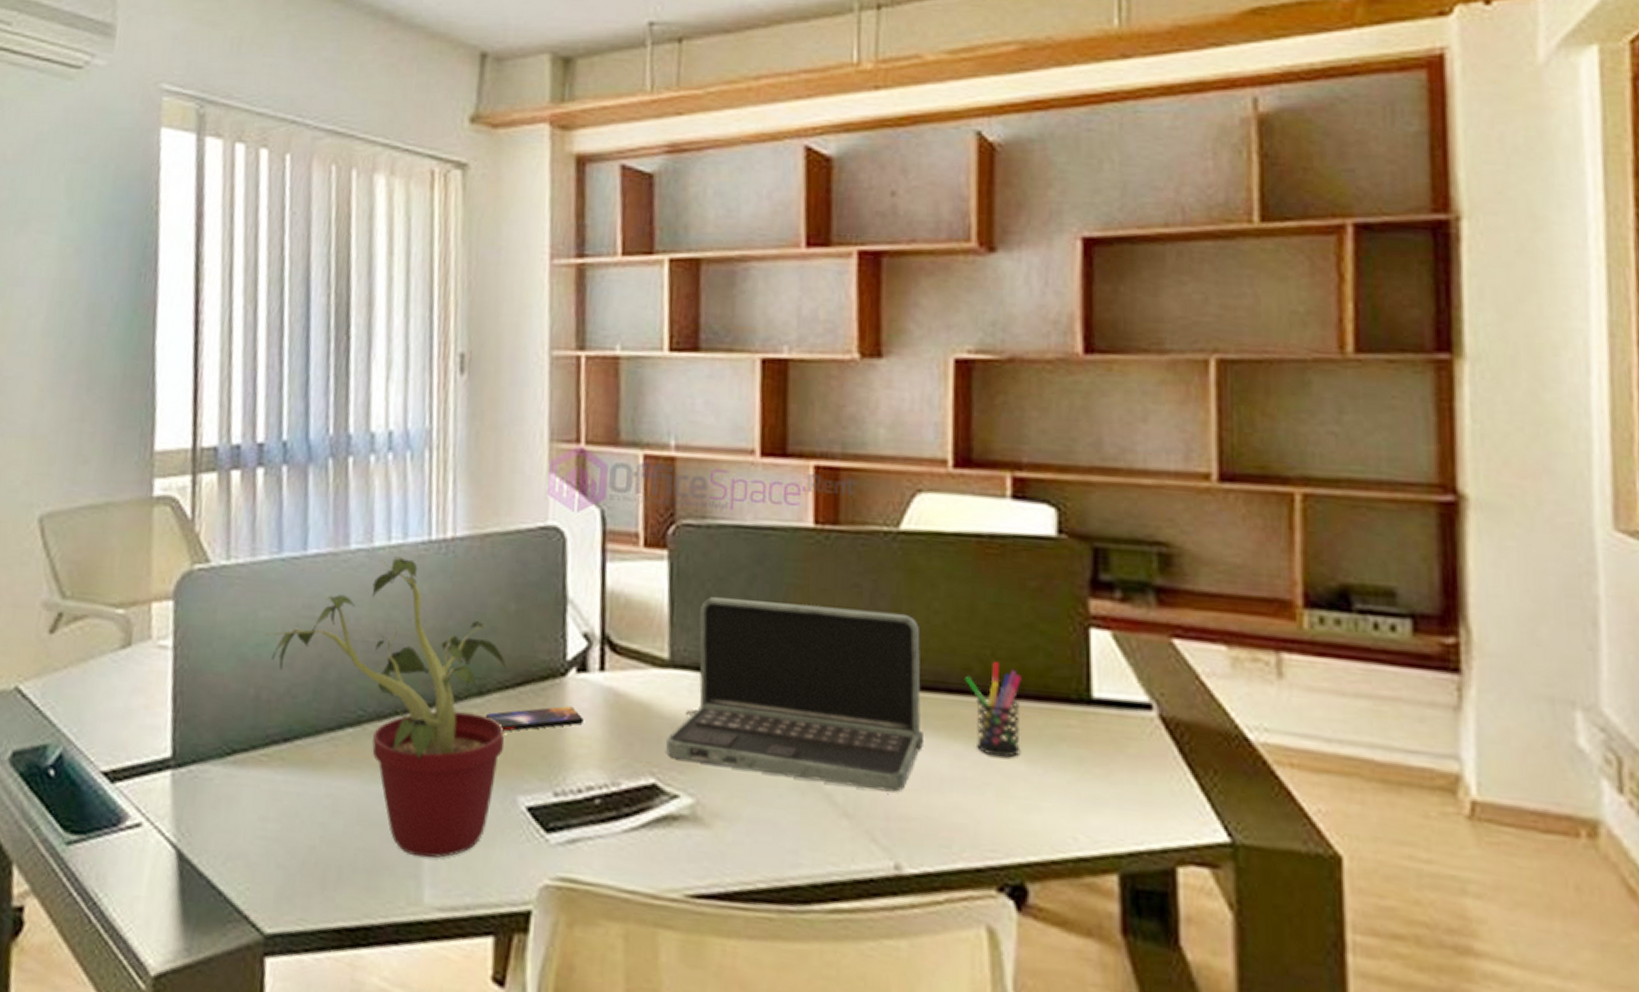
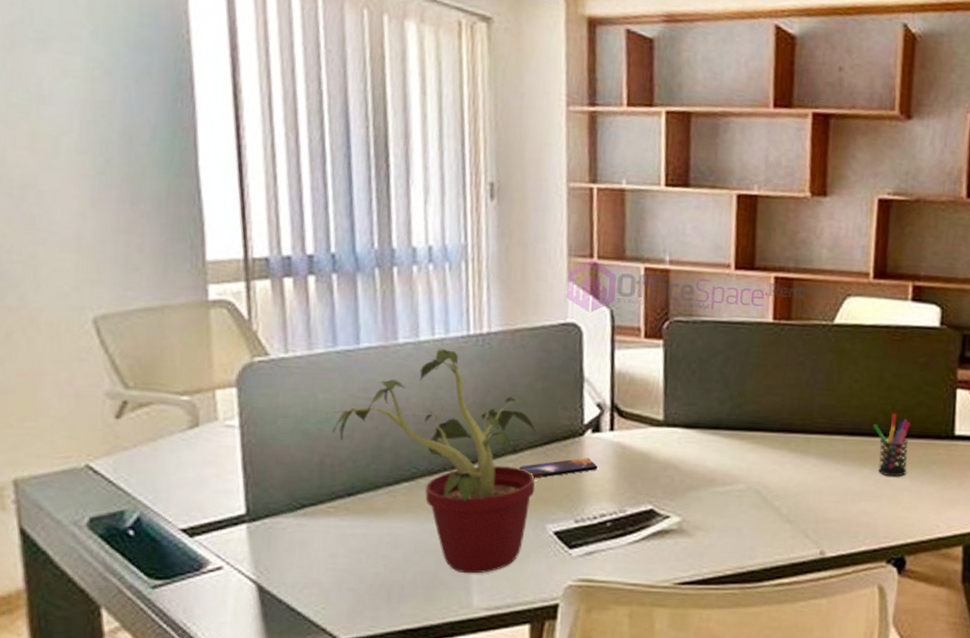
laptop: present [665,596,925,793] -> none [660,373,844,504]

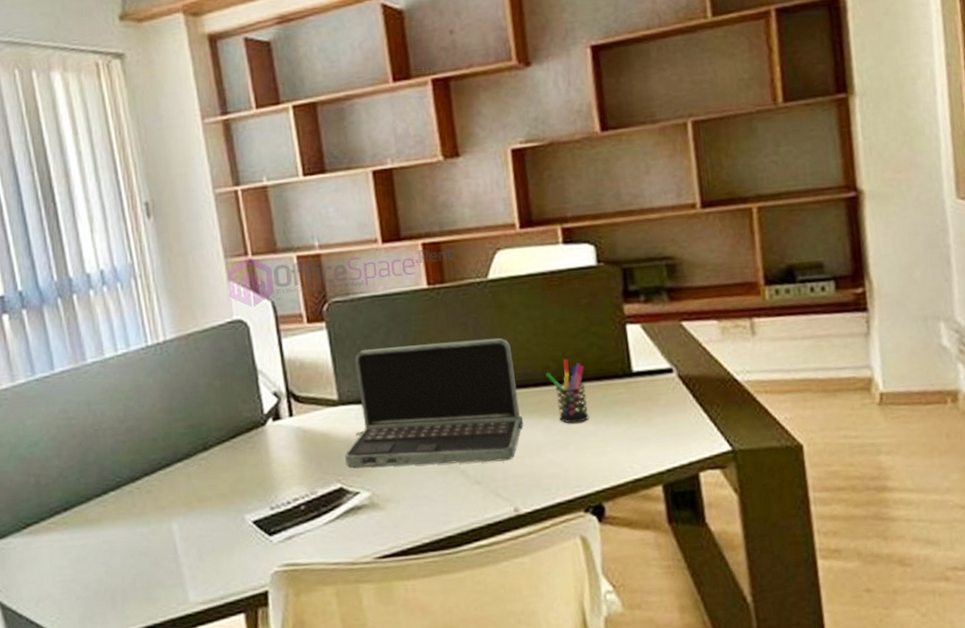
potted plant: present [324,348,535,574] -> none [33,362,229,571]
smartphone: present [520,457,598,479] -> none [212,445,284,473]
laptop: none [660,373,844,504] -> present [344,337,524,467]

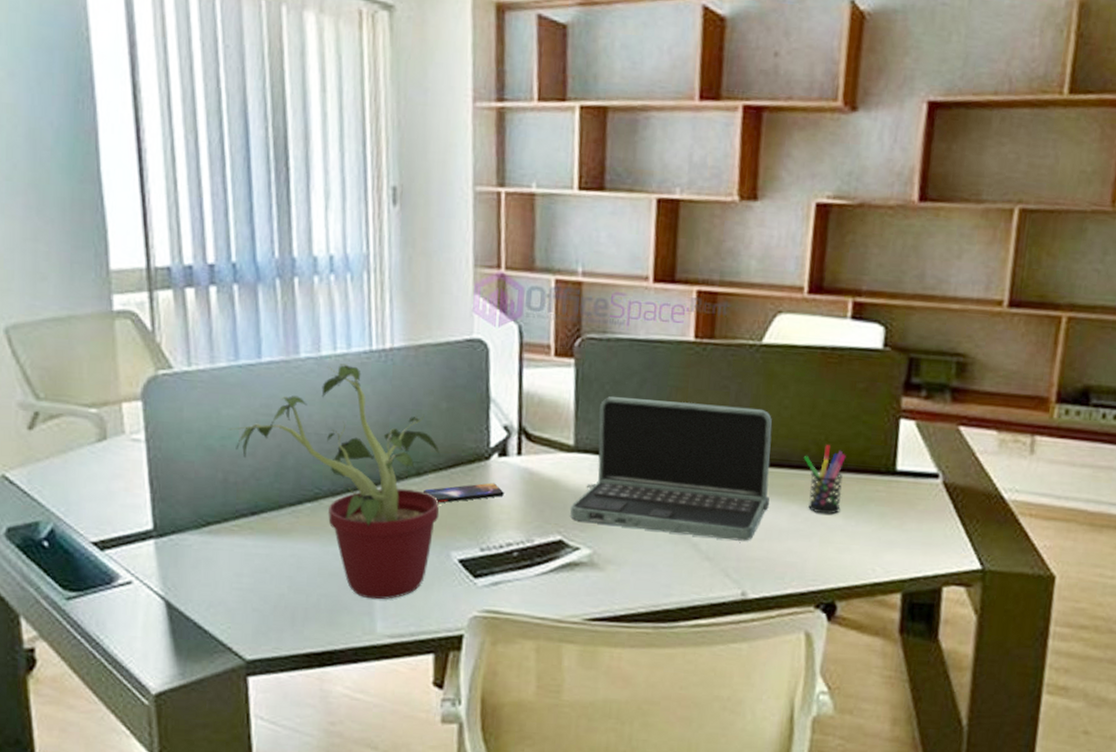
potted plant: none [33,362,229,571] -> present [227,364,440,600]
smartphone: none [212,445,284,473] -> present [424,482,504,503]

